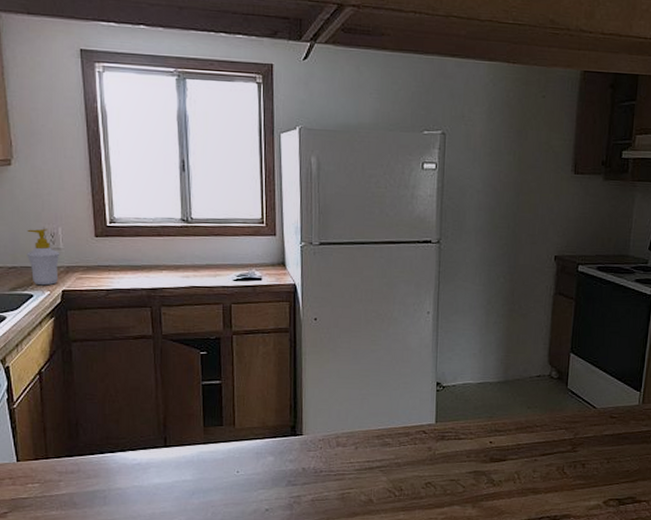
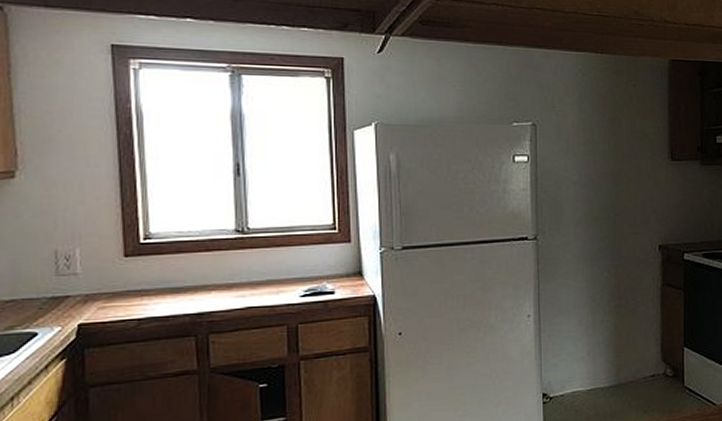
soap bottle: present [26,228,60,286] -> none [29,250,77,321]

